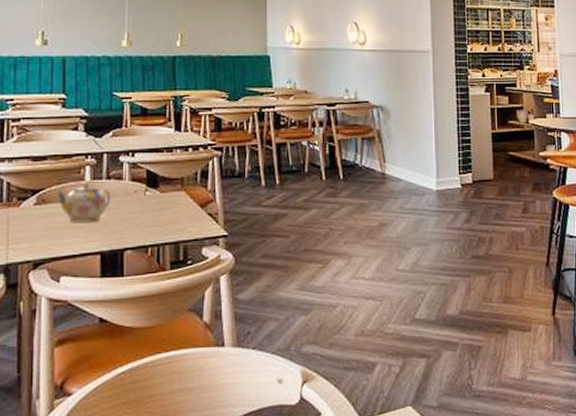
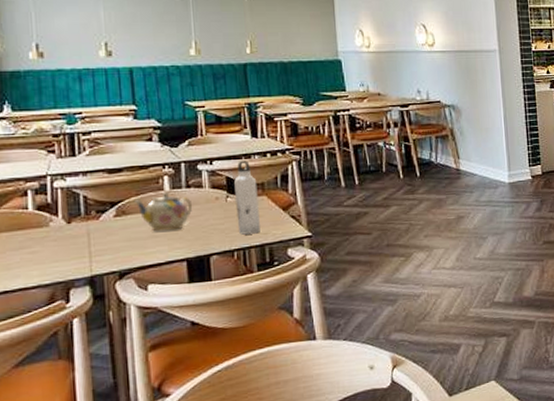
water bottle: none [154,154,177,230] -> present [234,160,260,235]

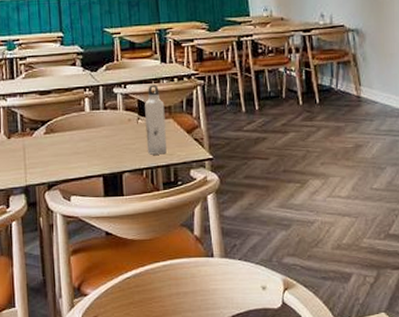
teapot: present [133,191,193,232] -> none [60,112,109,149]

